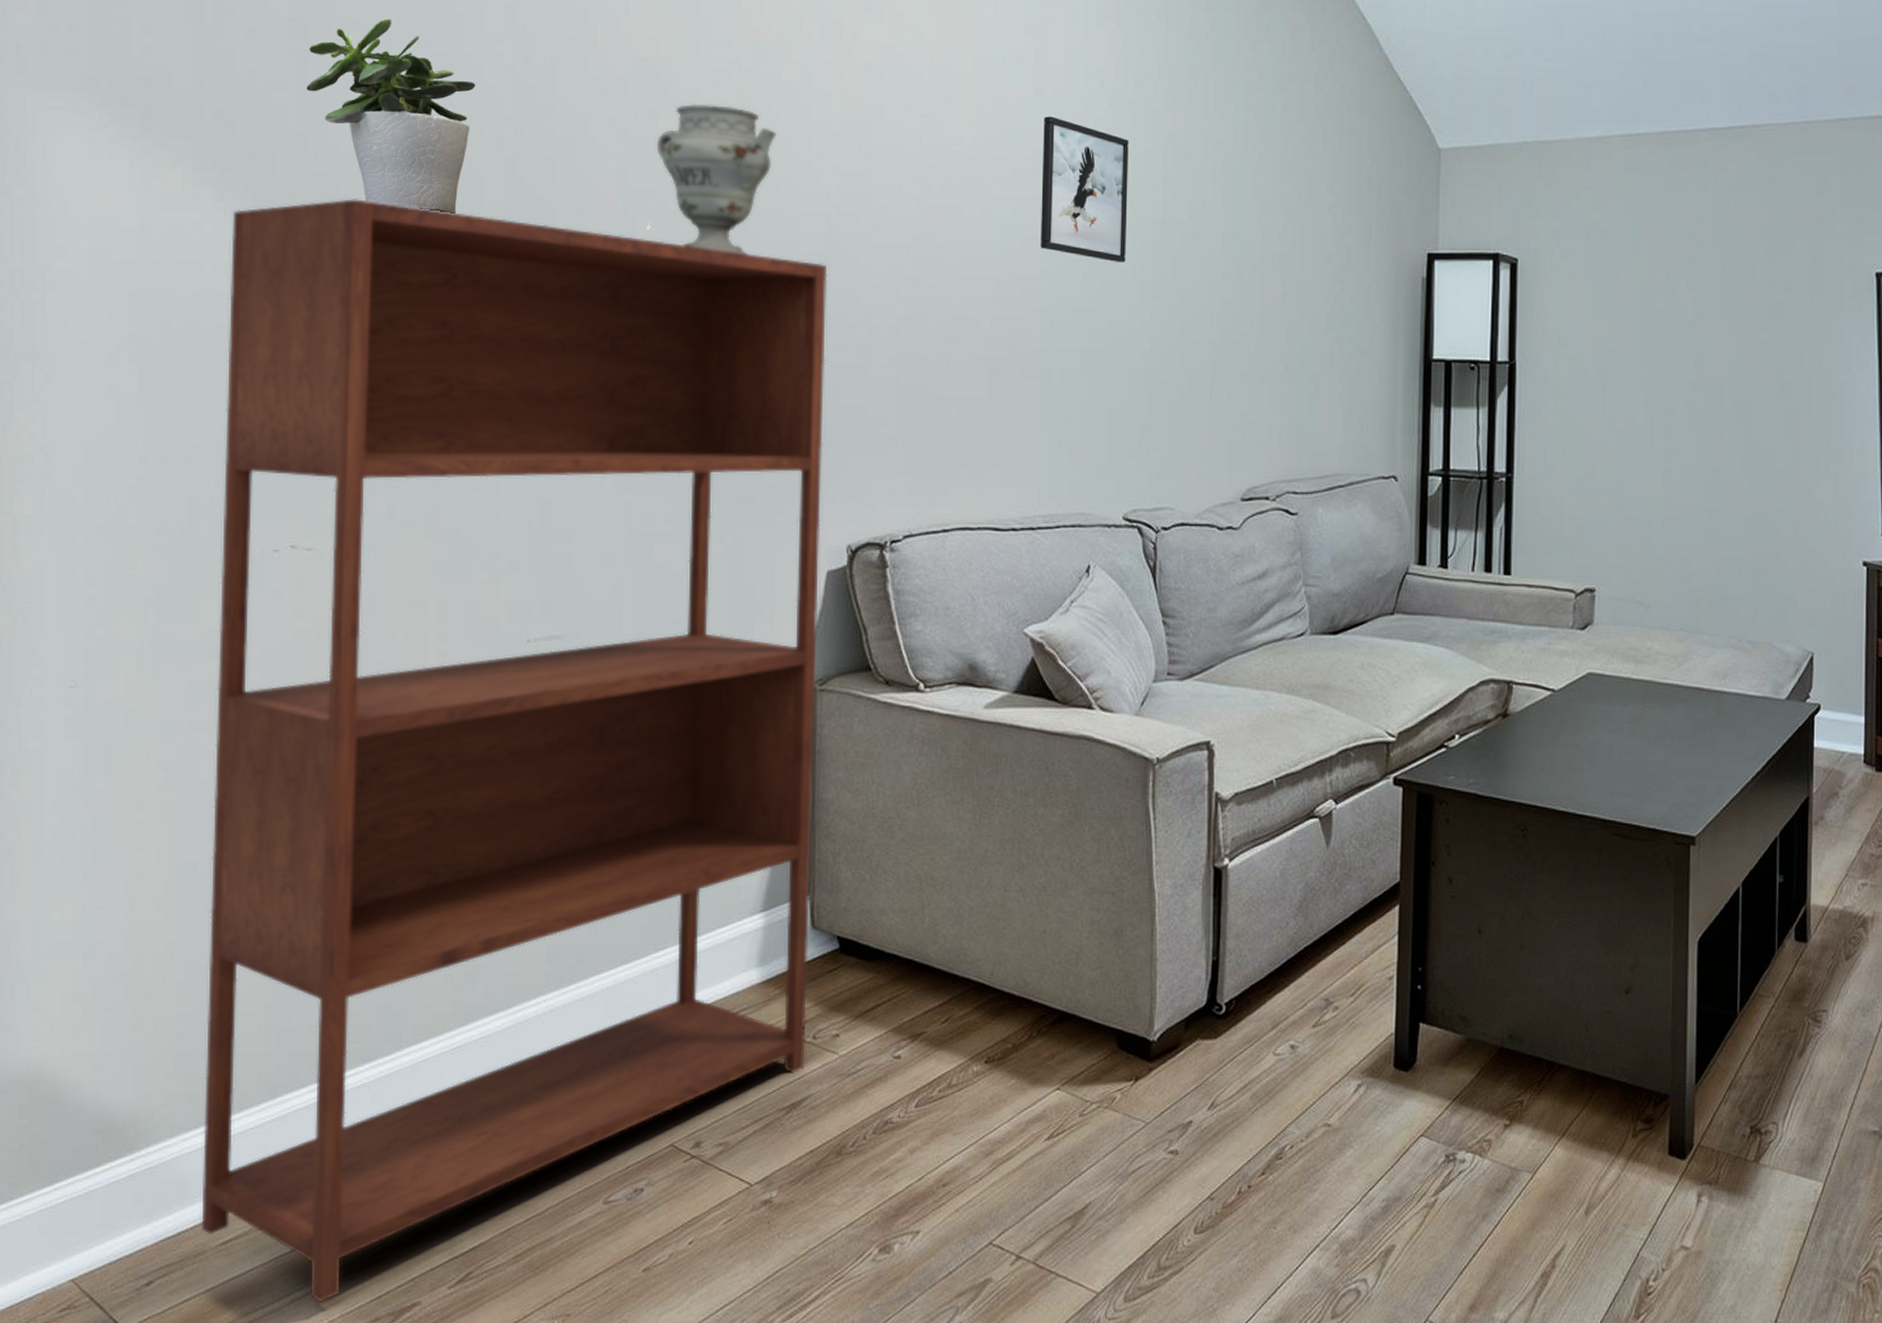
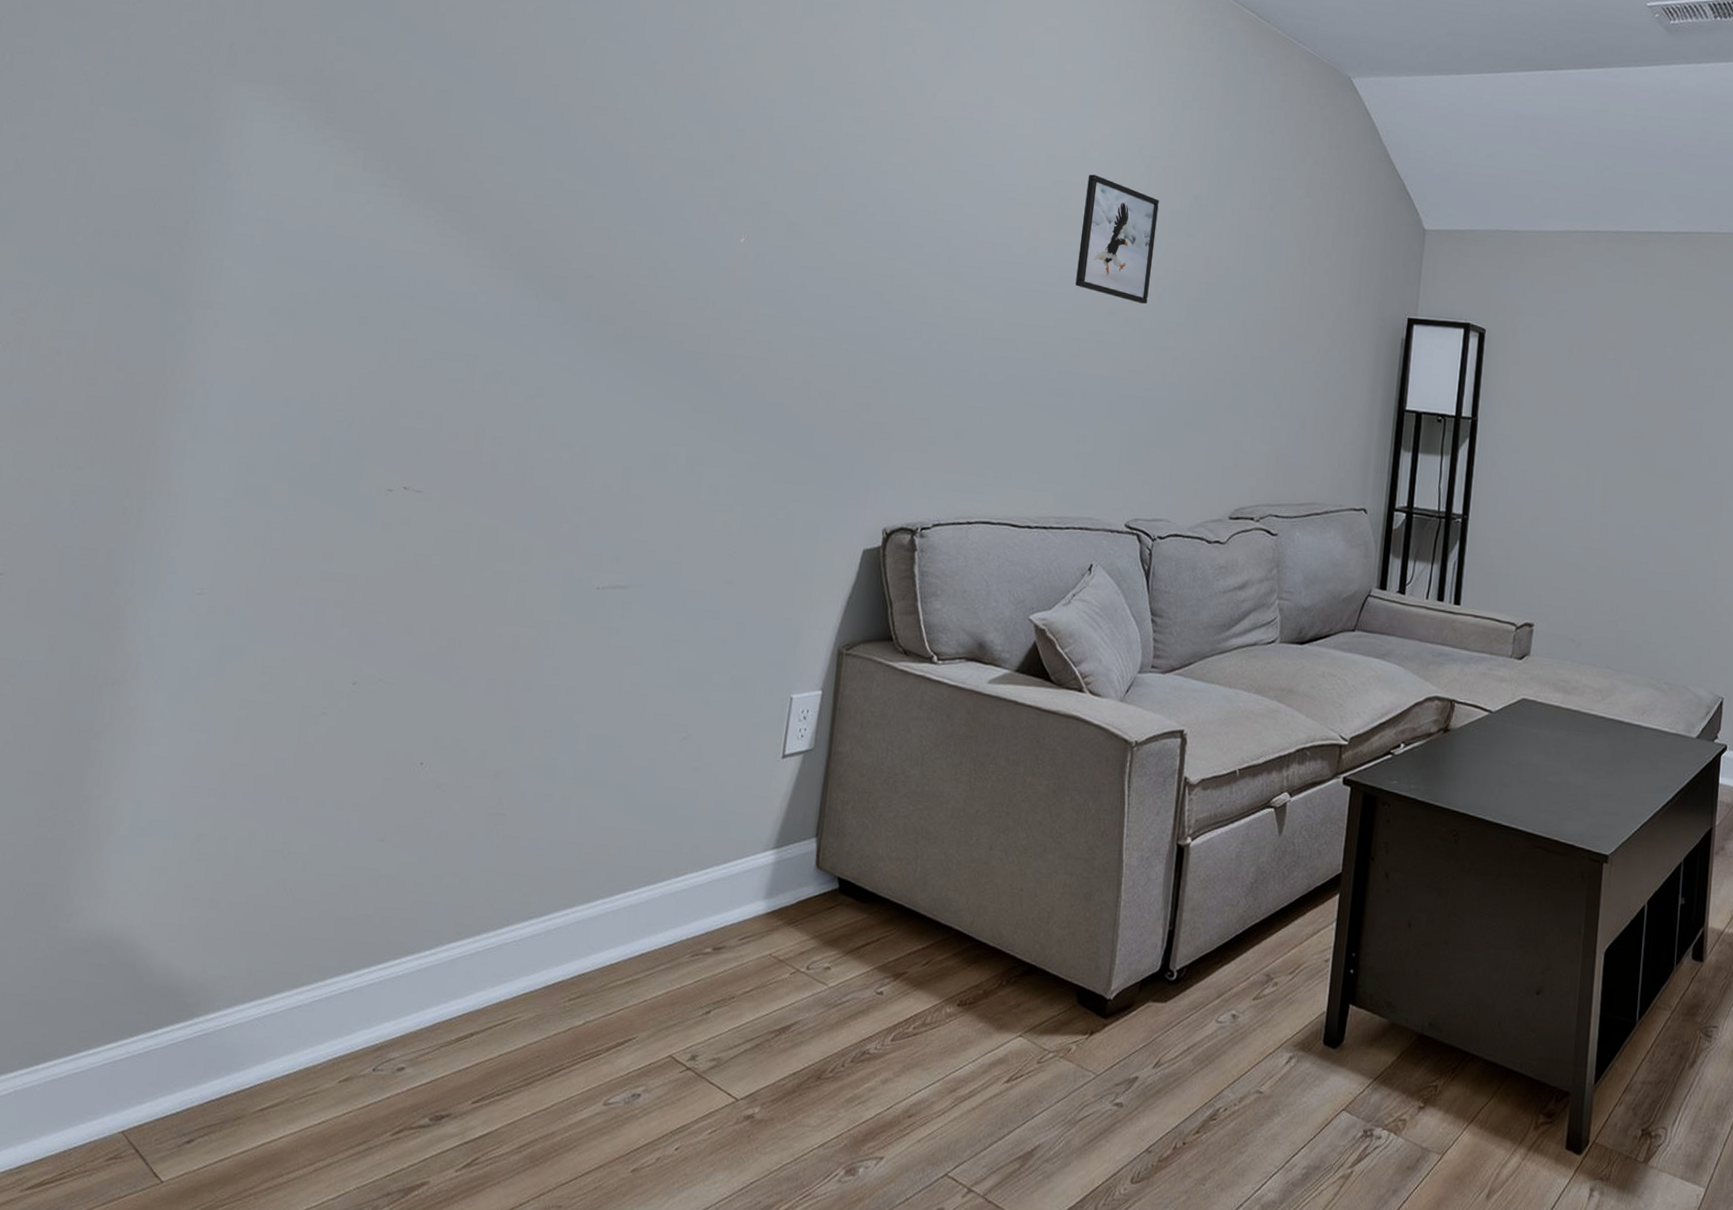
bookshelf: present [201,199,828,1303] -> none [243,194,891,1174]
potted plant: present [306,18,476,214] -> none [468,46,611,215]
decorative vase: present [656,103,776,255] -> none [756,138,860,270]

